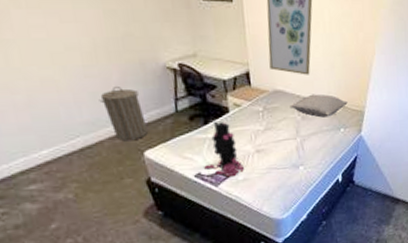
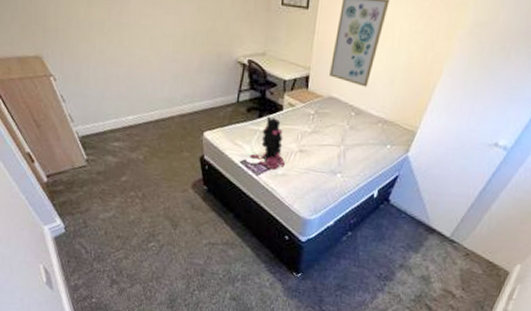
laundry hamper: present [99,85,149,141] -> none [178,71,212,121]
pillow: present [289,94,348,118] -> none [340,106,401,132]

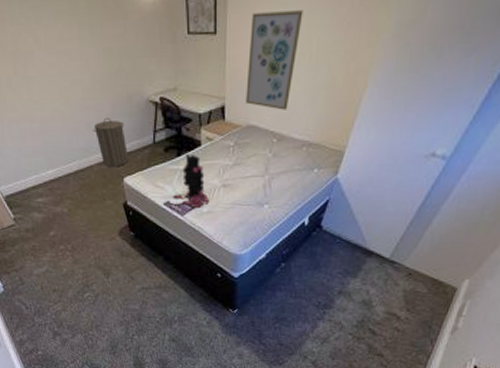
laundry hamper: none [178,71,212,121] -> present [92,117,129,168]

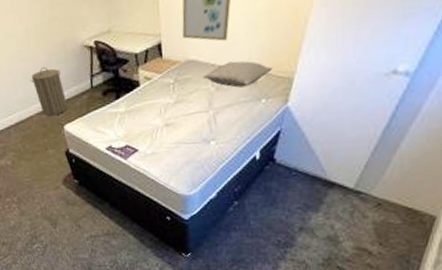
teddy bear: present [173,153,209,207] -> none [115,95,152,150]
pillow: none [261,130,326,156] -> present [202,61,272,88]

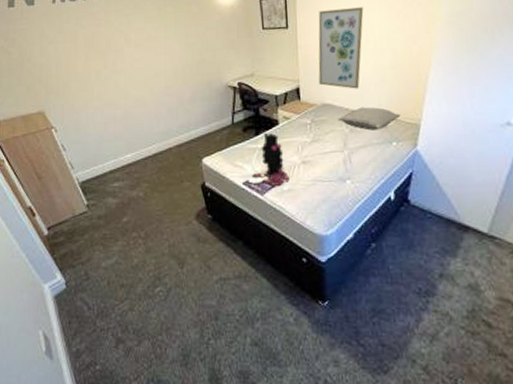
laundry hamper: present [30,66,68,116] -> none [173,102,208,149]
teddy bear: none [115,95,152,150] -> present [252,132,289,186]

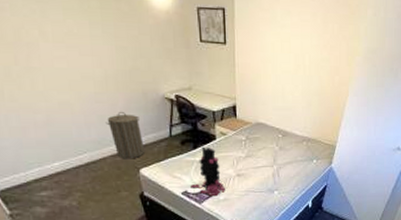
laundry hamper: none [173,102,208,149] -> present [105,111,146,159]
wall art: present [318,7,364,89] -> none [254,30,297,111]
pillow: present [337,107,401,131] -> none [269,128,321,149]

